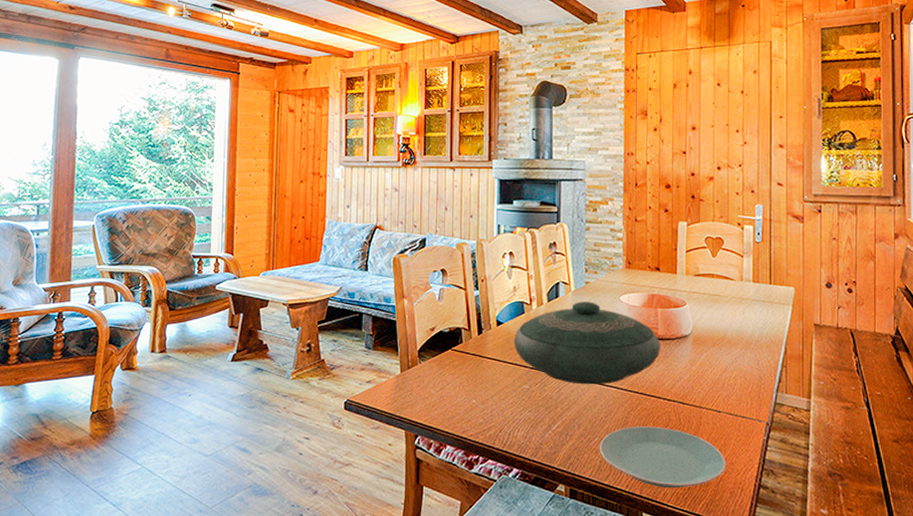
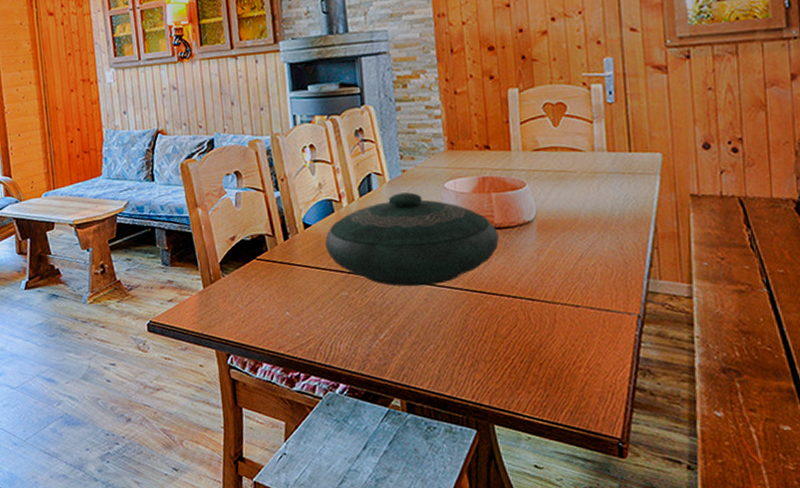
plate: present [599,426,727,489] -> none [435,328,592,397]

